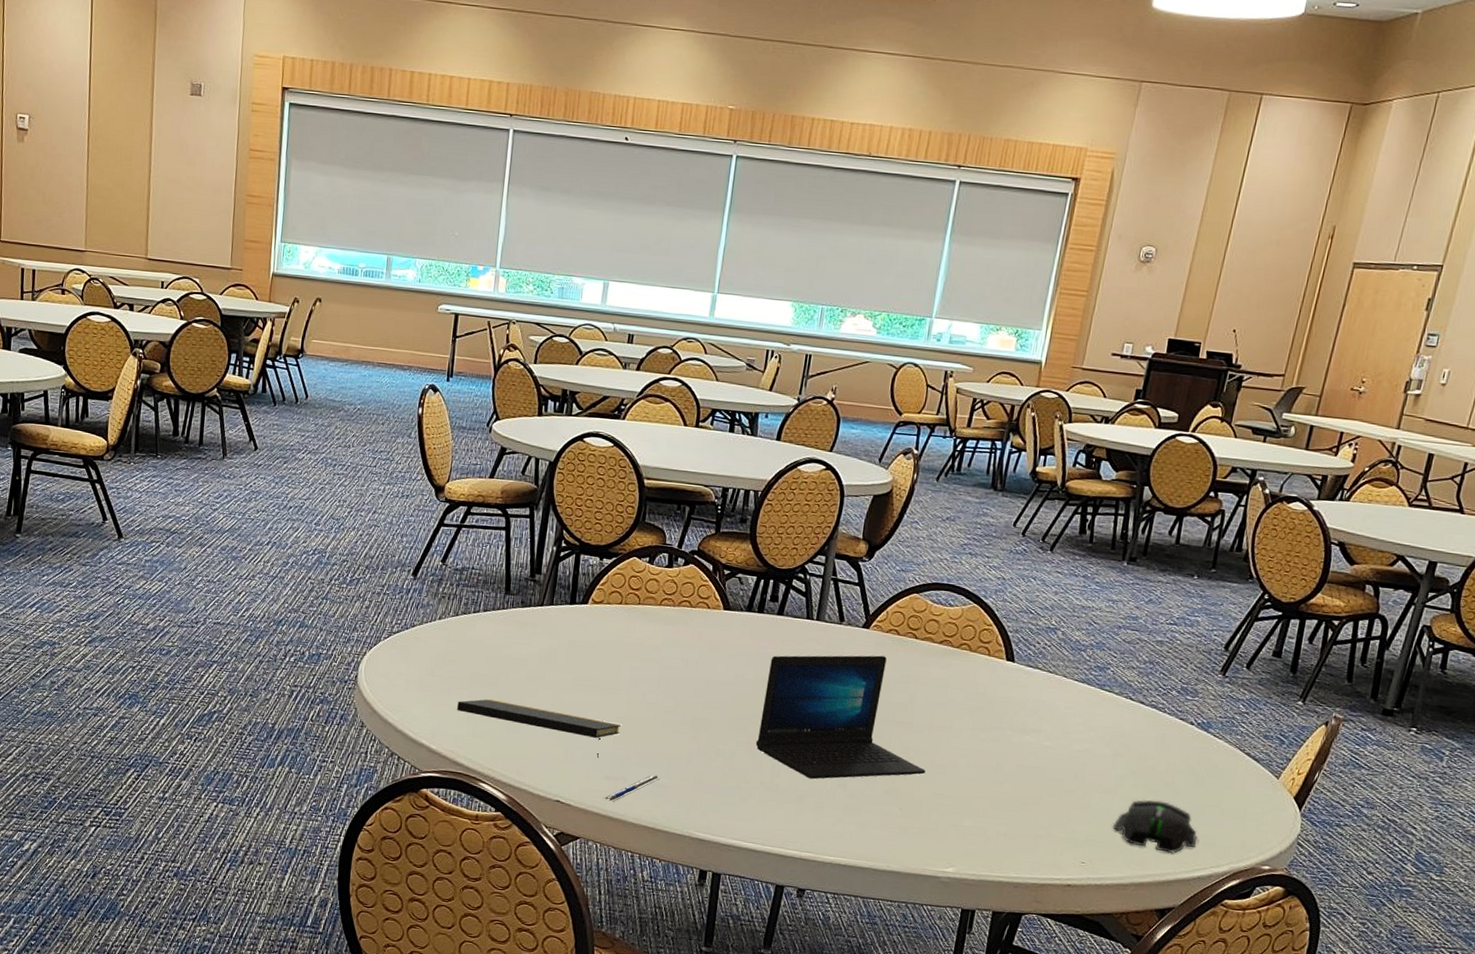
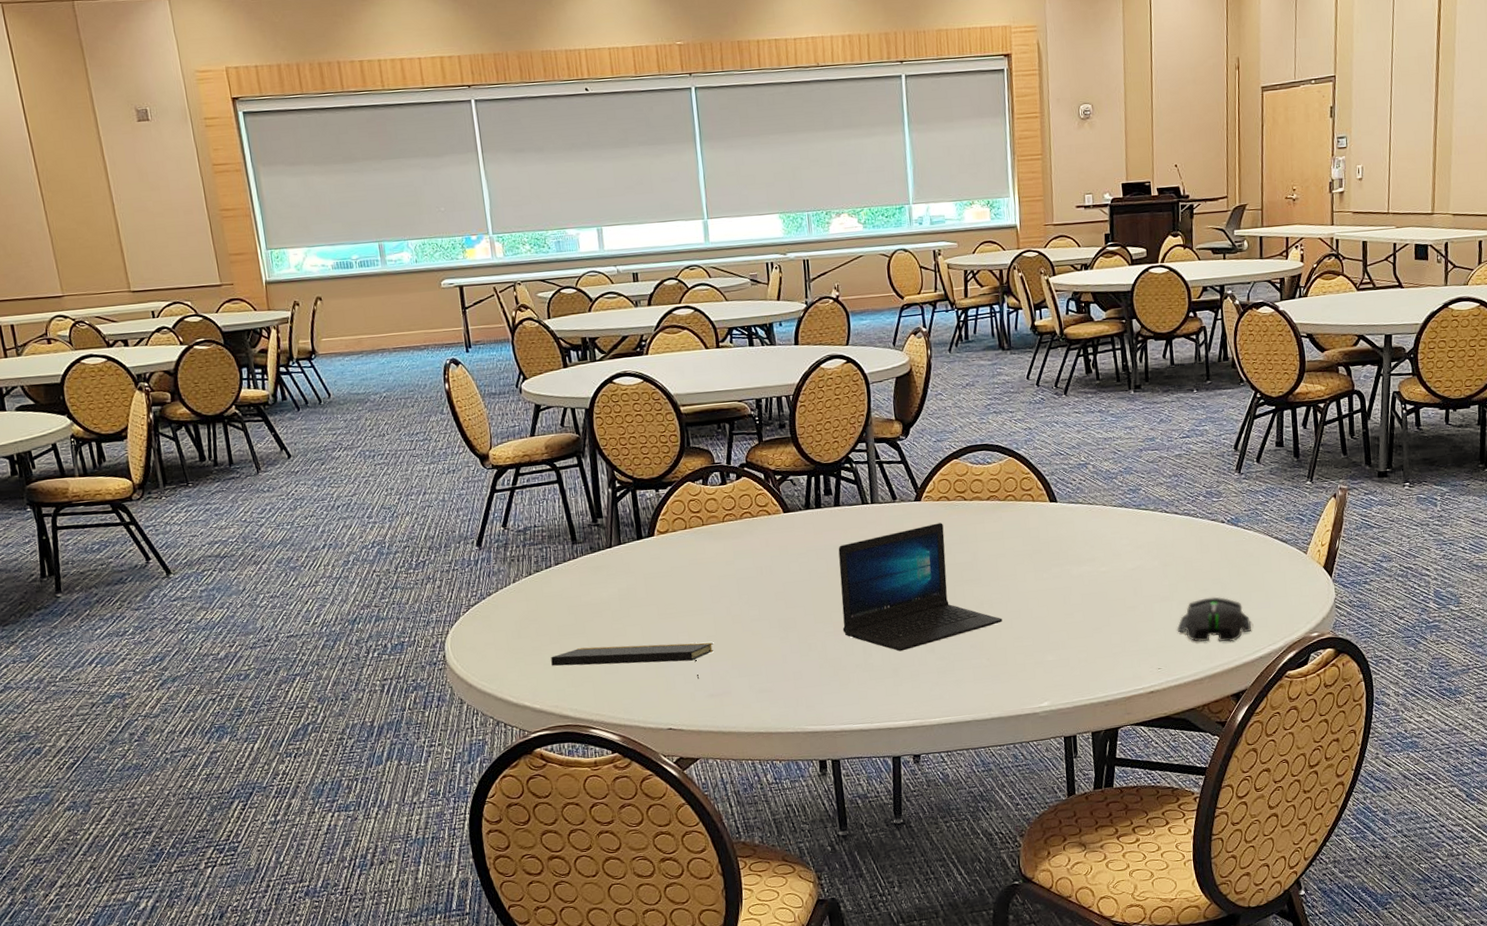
pen: present [603,774,661,802] -> none [712,681,762,717]

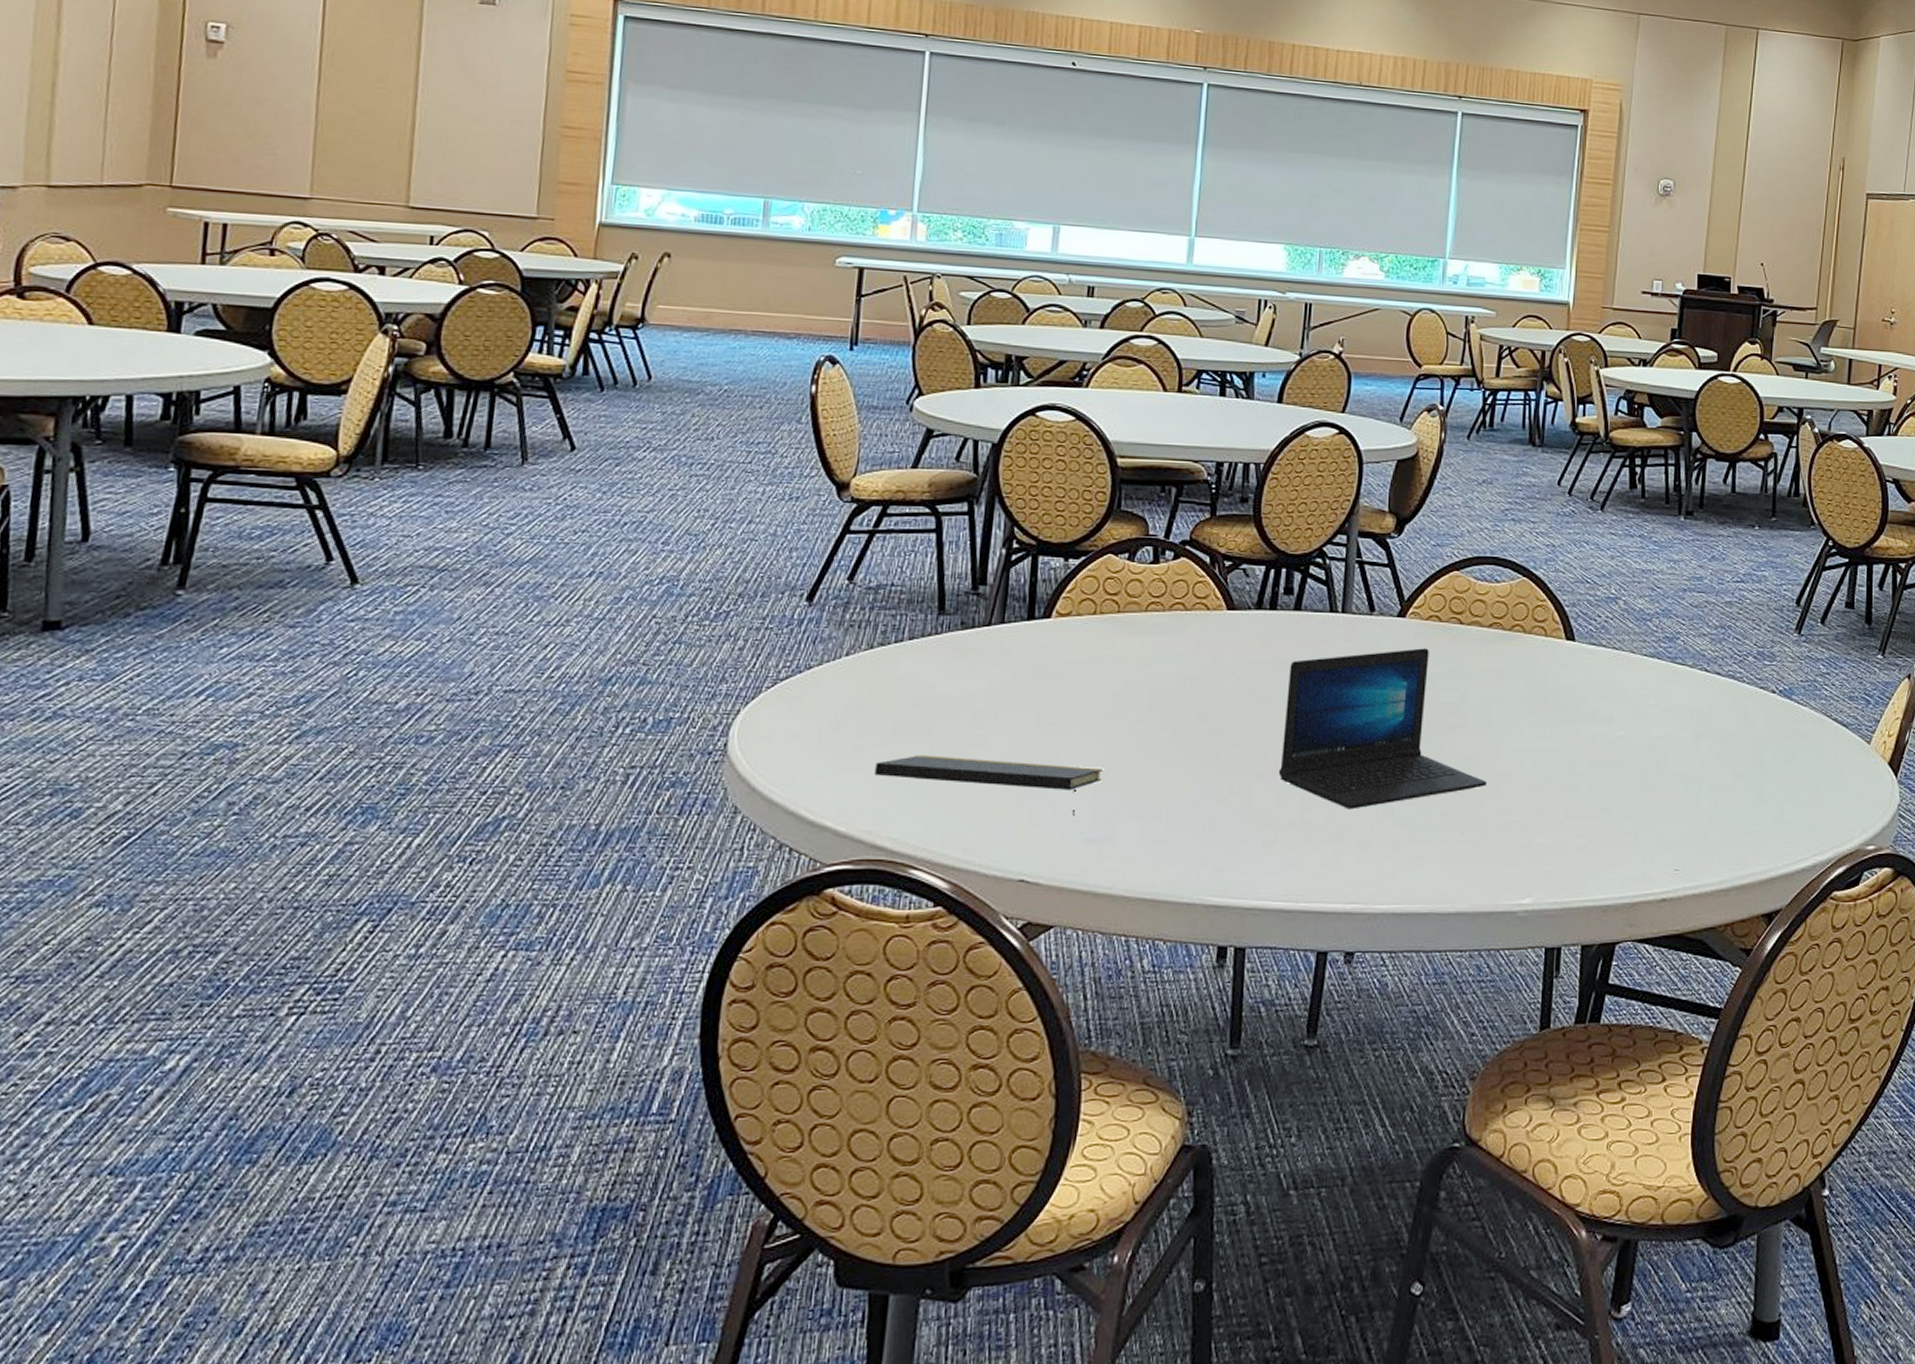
mouse: present [1177,597,1252,642] -> none [1703,785,1796,846]

